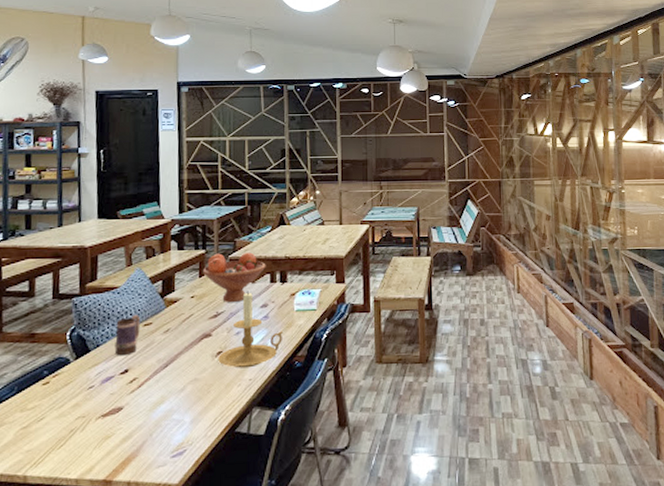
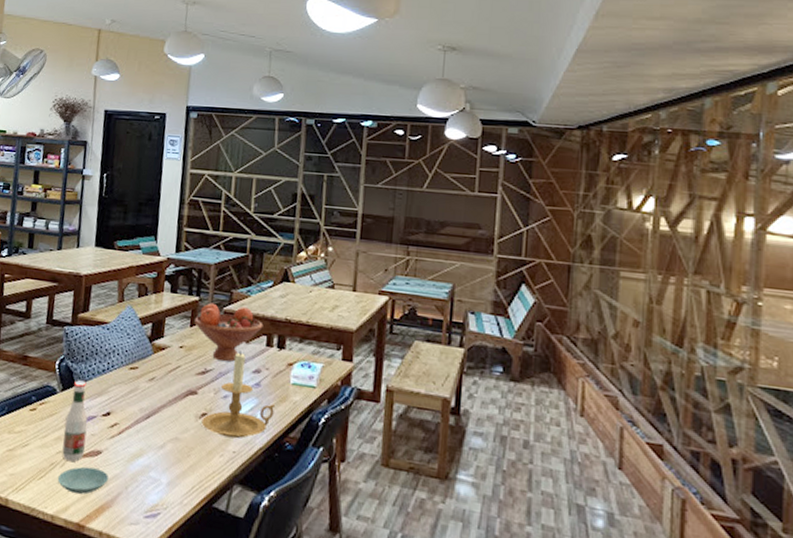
saucer: none [80,424,132,453] -> present [58,466,108,495]
tabasco sauce: none [81,346,106,423] -> present [62,380,88,462]
mug: present [114,315,141,356] -> none [99,355,127,397]

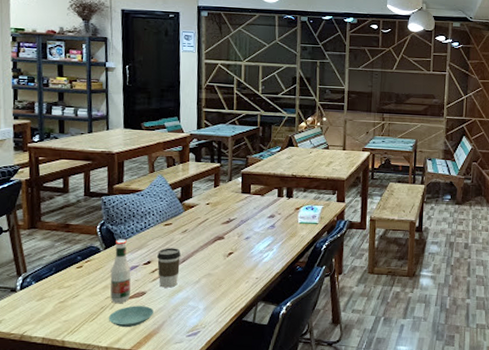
coffee cup: none [117,397,145,450] -> present [157,248,181,288]
fruit bowl: present [193,302,263,362] -> none [217,167,275,212]
candle holder: present [202,350,275,439] -> none [229,202,287,268]

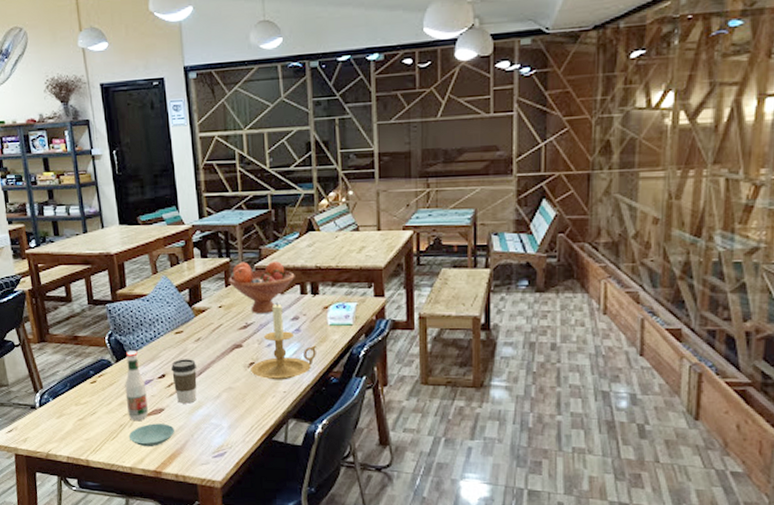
fruit bowl: none [217,167,275,212] -> present [228,261,295,314]
candle holder: none [229,202,287,268] -> present [251,302,316,380]

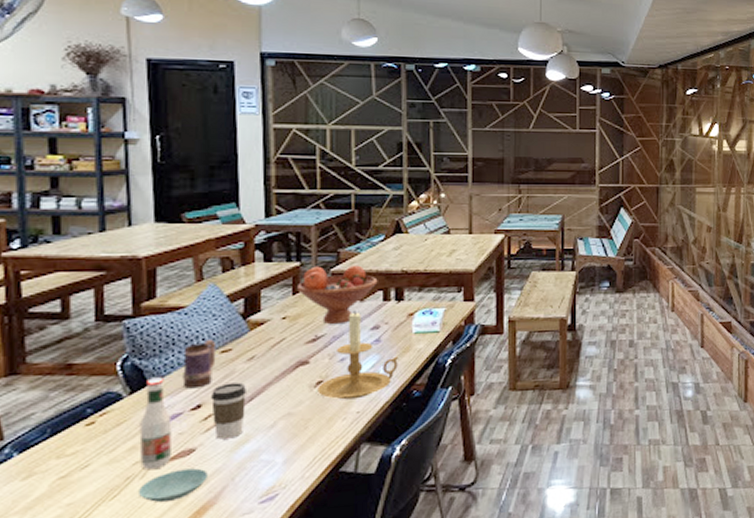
mug: none [149,323,173,361] -> present [182,340,217,389]

